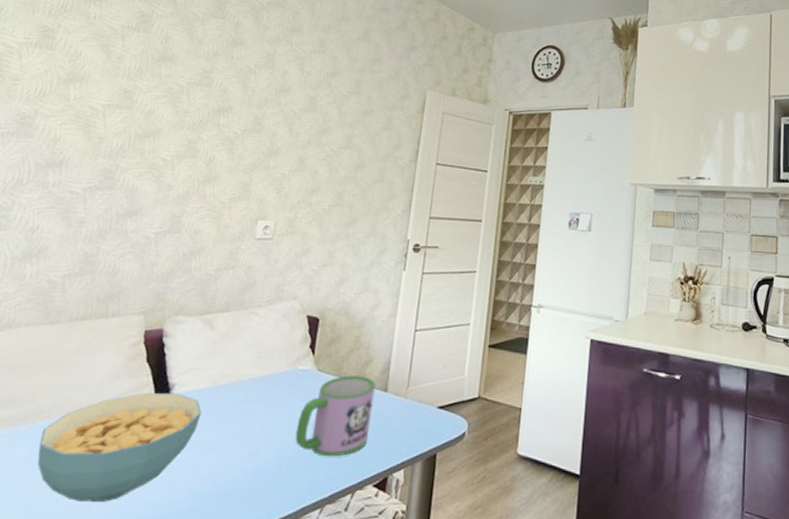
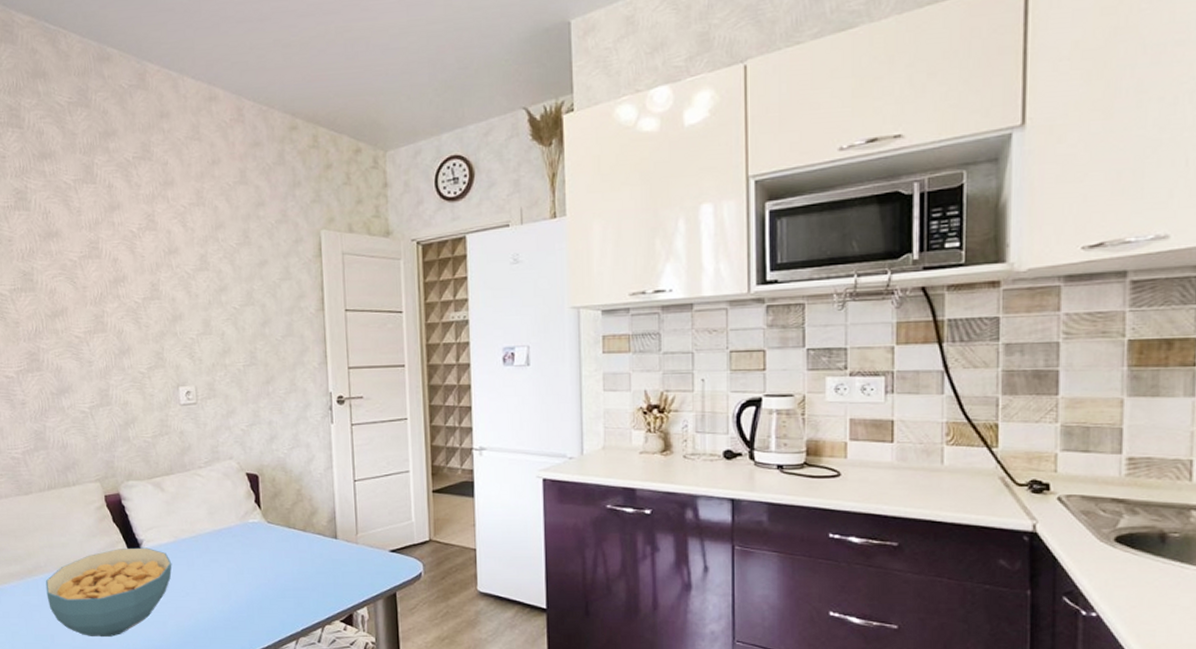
mug: present [295,375,376,457] -> none [258,526,328,597]

